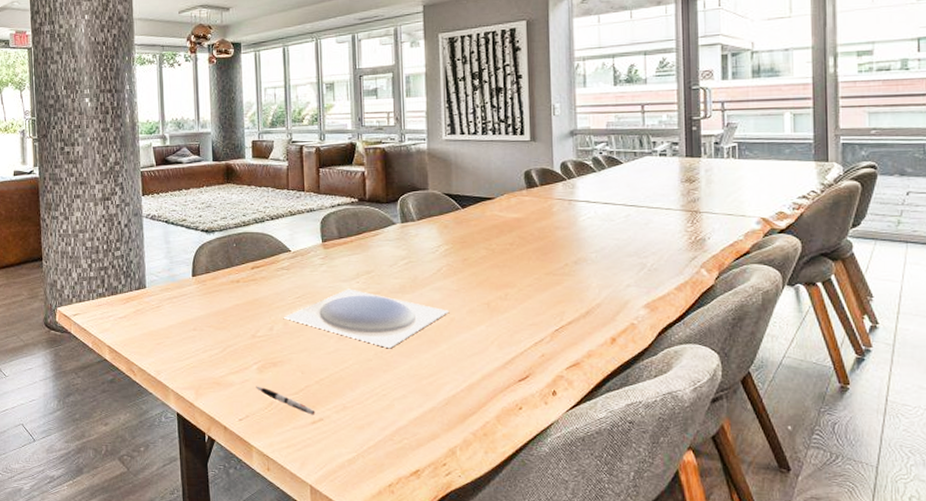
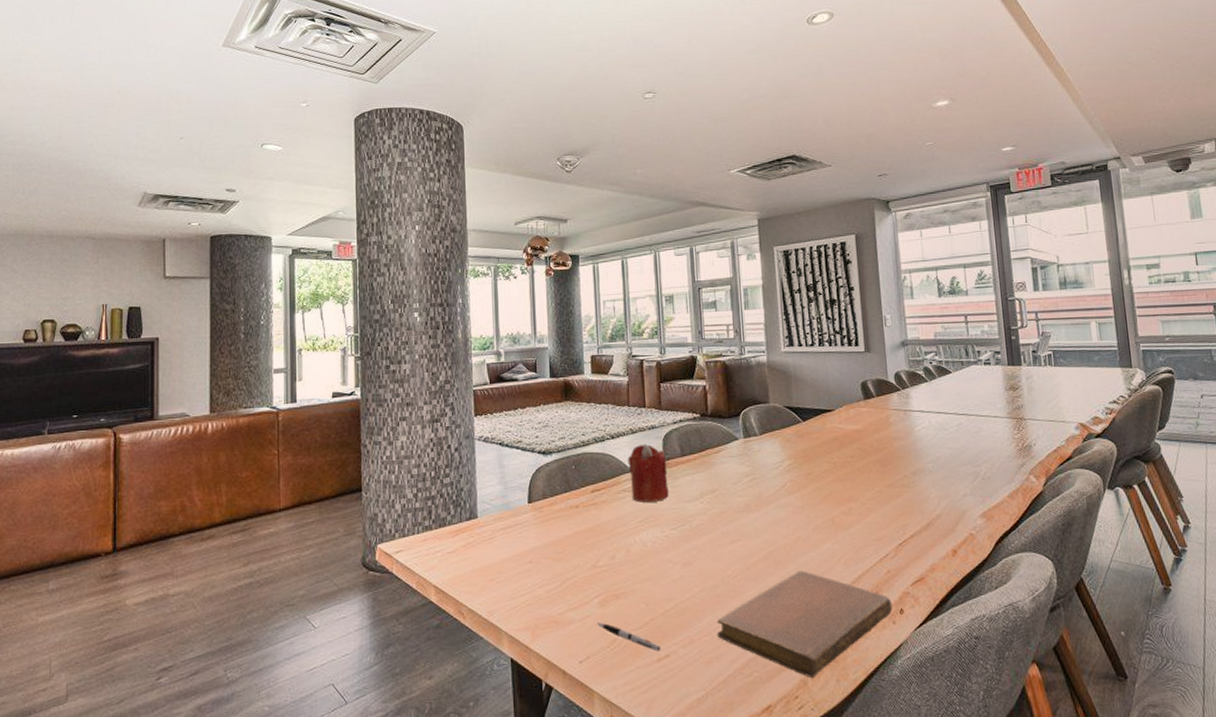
bowl: present [284,289,450,349] -> none [626,509,795,573]
candle: none [286,225,326,280] -> present [627,443,669,503]
notebook: none [369,350,545,448] -> present [717,570,893,678]

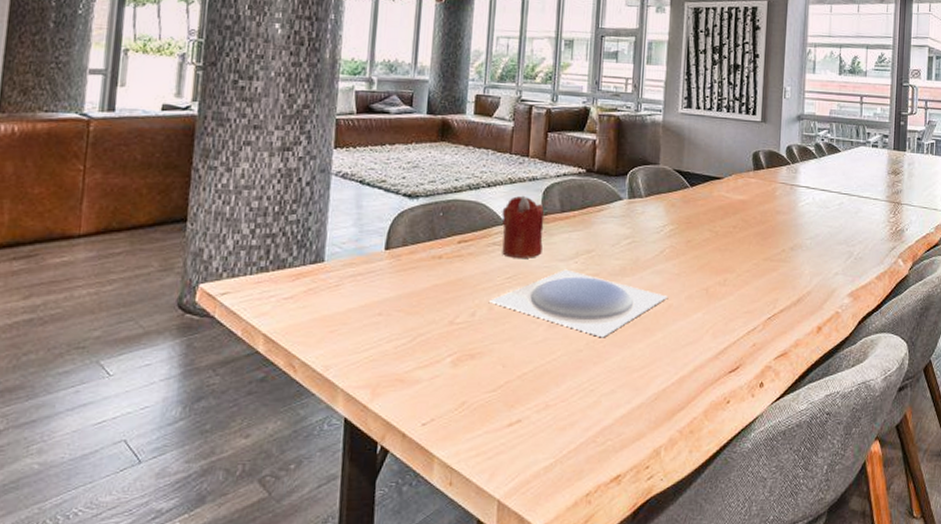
pen: present [597,622,661,652] -> none [447,382,514,416]
bowl: none [626,509,795,573] -> present [490,269,668,338]
notebook: present [717,570,893,678] -> none [574,339,754,448]

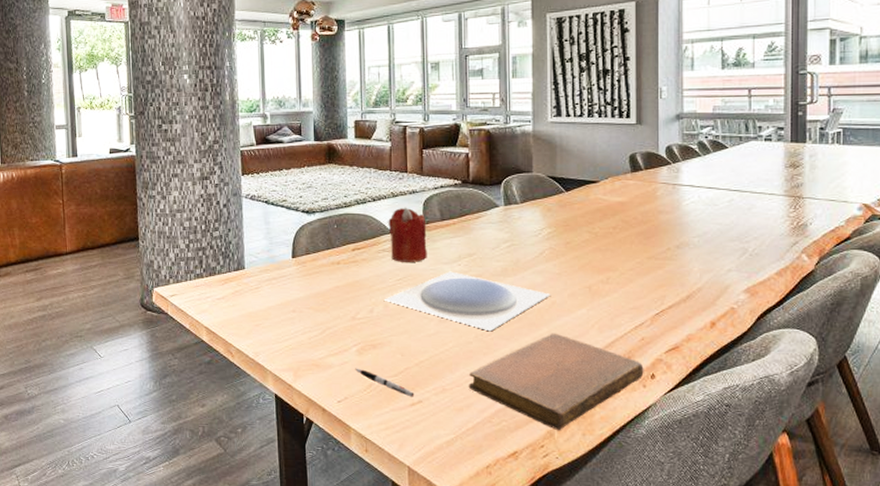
pen: none [447,382,514,416] -> present [355,368,415,397]
notebook: none [574,339,754,448] -> present [468,333,644,430]

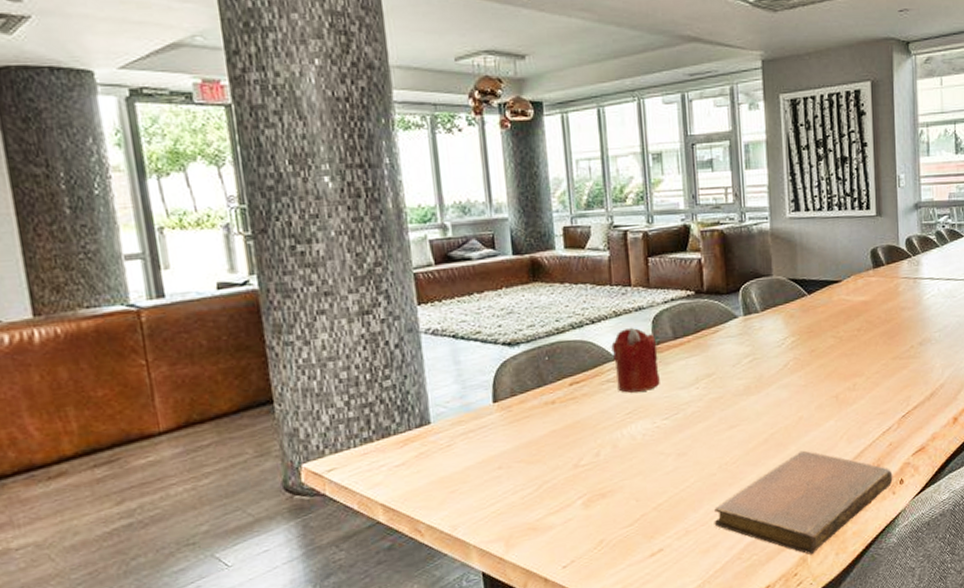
pen: present [355,368,415,397] -> none [581,523,654,547]
bowl: present [385,271,551,332] -> none [613,396,798,459]

